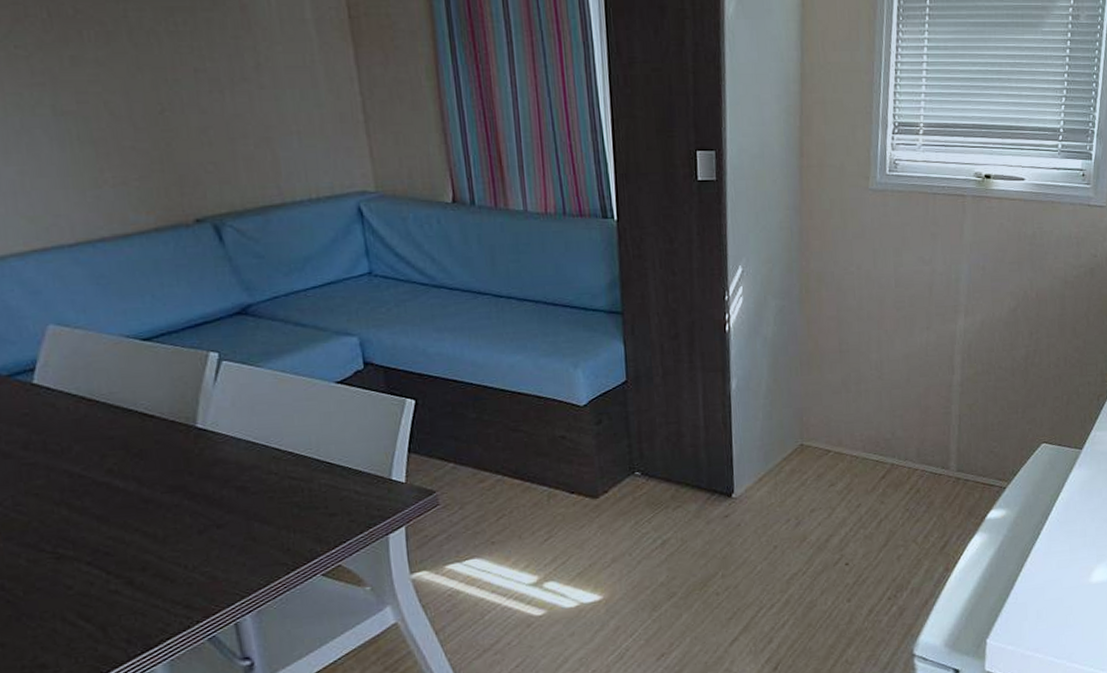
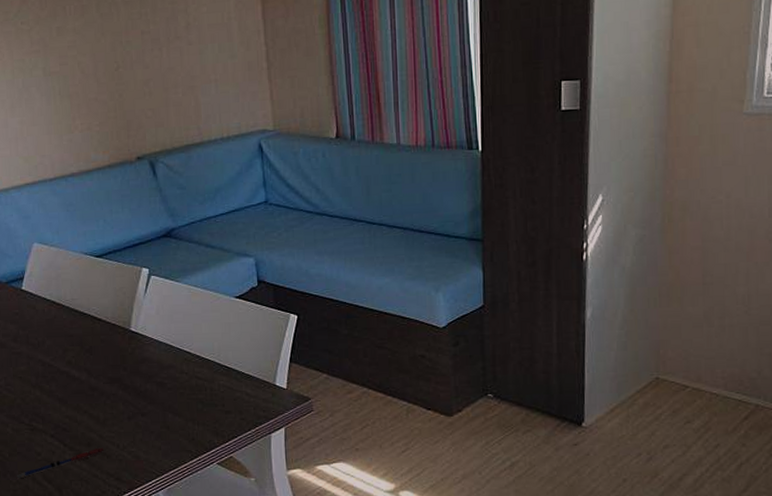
pen: none [36,571,166,622] -> present [16,447,104,479]

